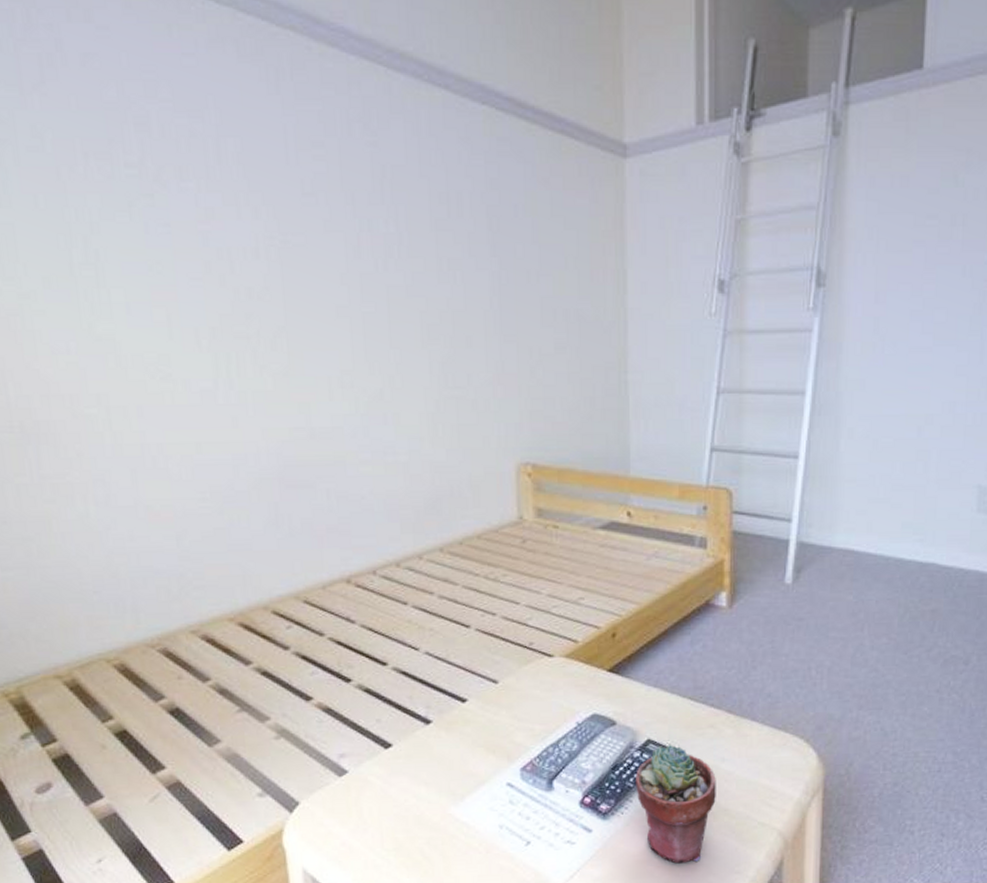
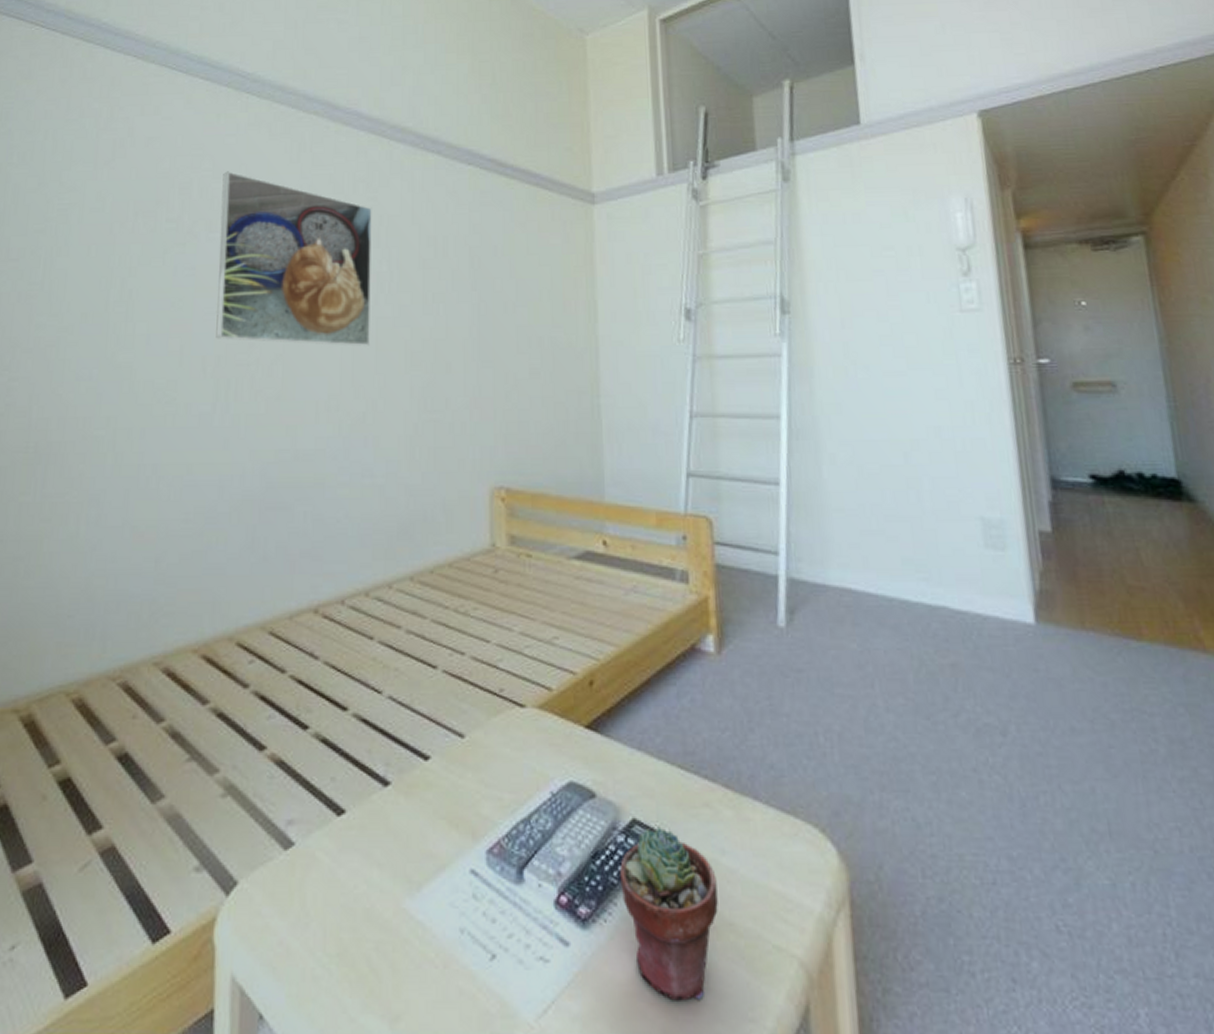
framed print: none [186,103,382,318] -> present [216,171,372,346]

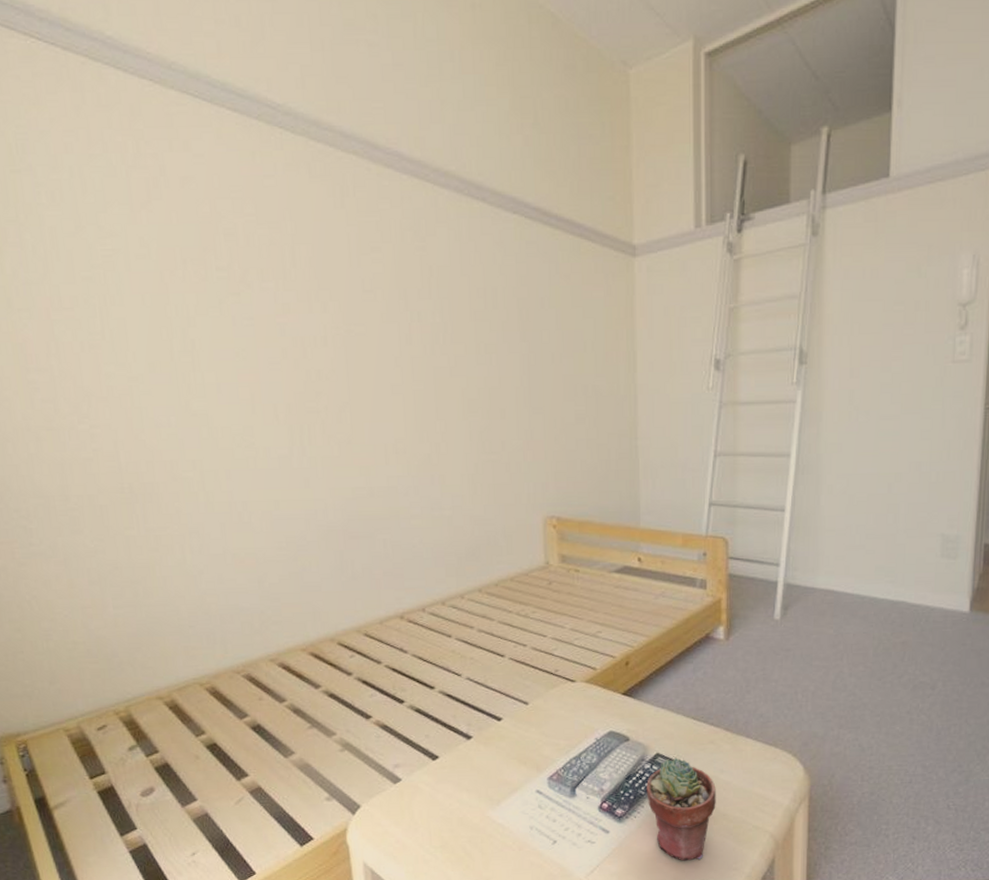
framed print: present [216,171,372,346] -> none [267,216,429,394]

